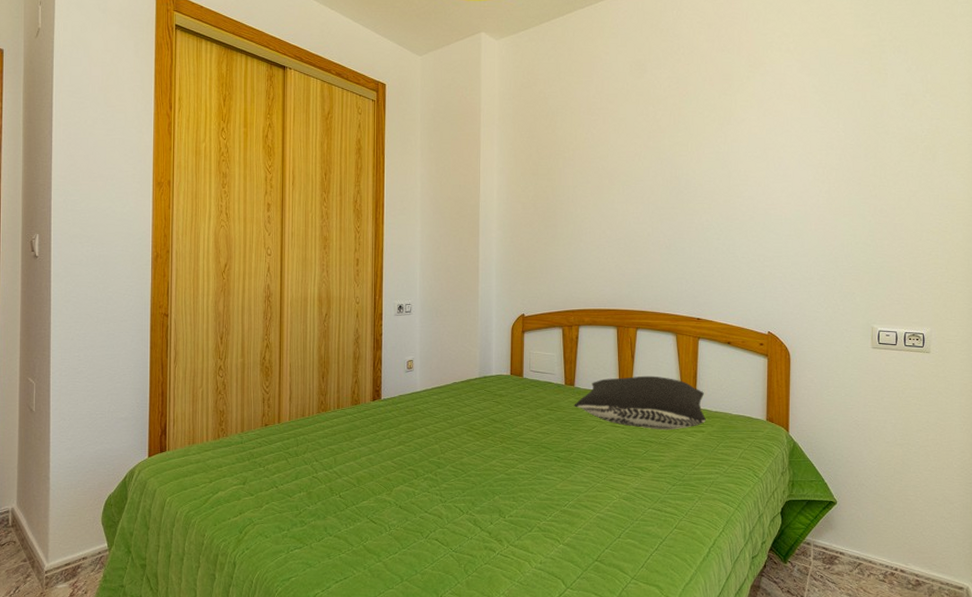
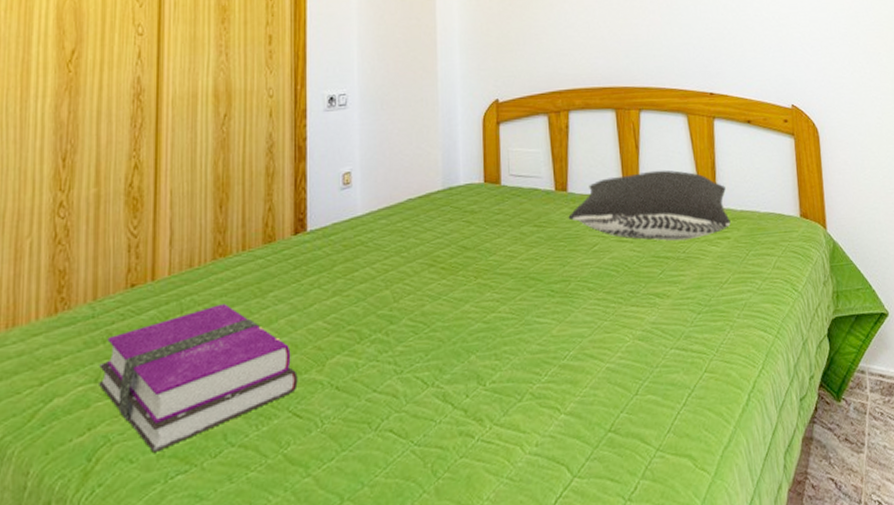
hardback book: none [246,443,374,533] -> present [99,304,298,452]

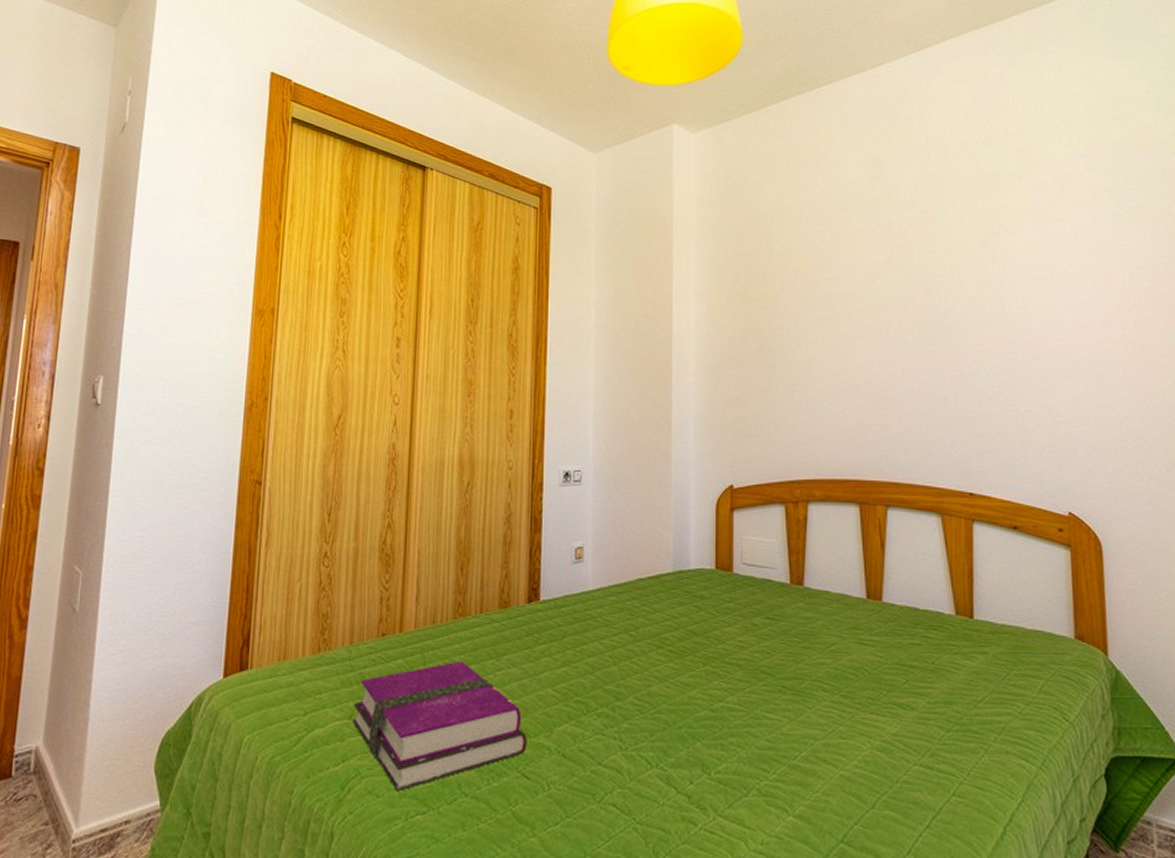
pillow: present [568,170,731,241] -> none [804,572,989,651]

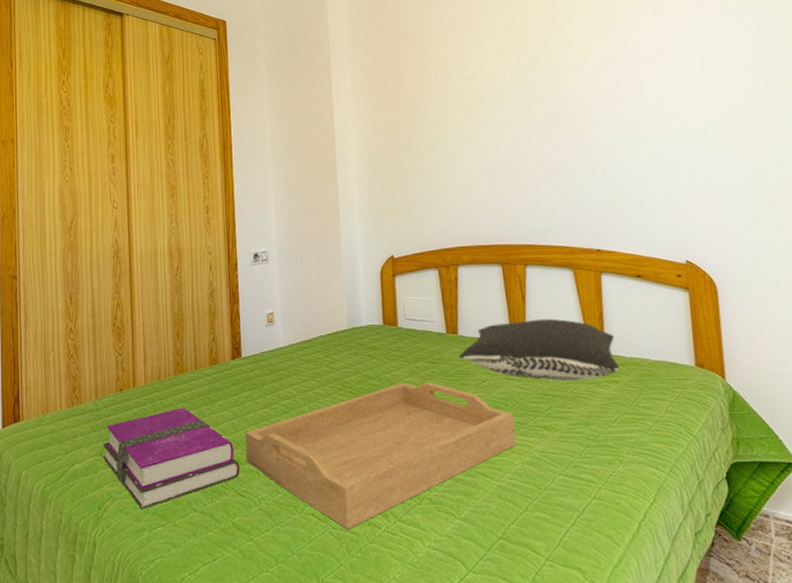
serving tray: none [536,642,866,825] -> present [245,382,517,529]
pillow: none [804,572,989,651] -> present [459,318,620,382]

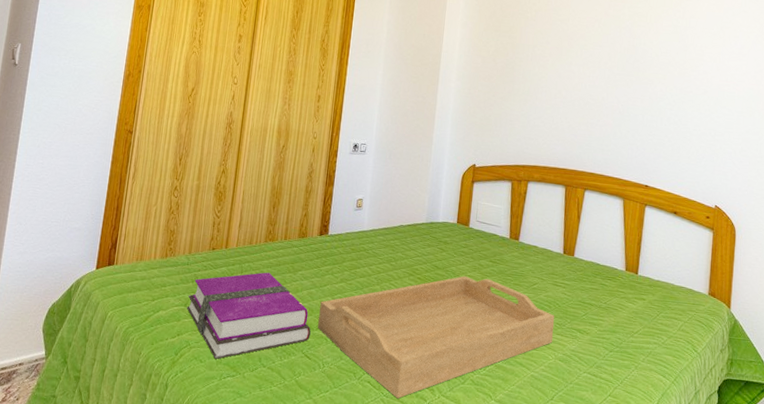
pillow: present [459,318,620,382] -> none [517,236,648,295]

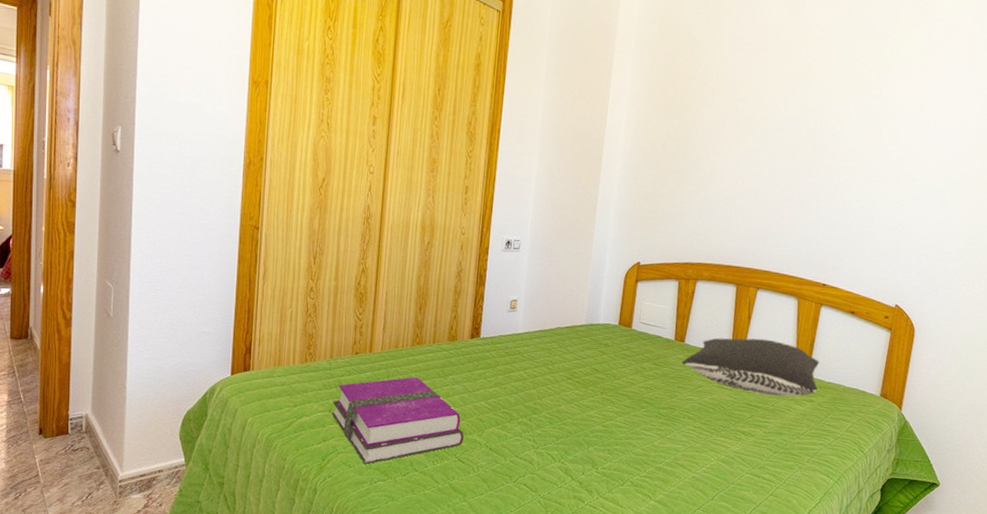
serving tray: present [318,276,555,399] -> none [471,379,719,500]
pillow: none [517,236,648,295] -> present [681,338,819,397]

